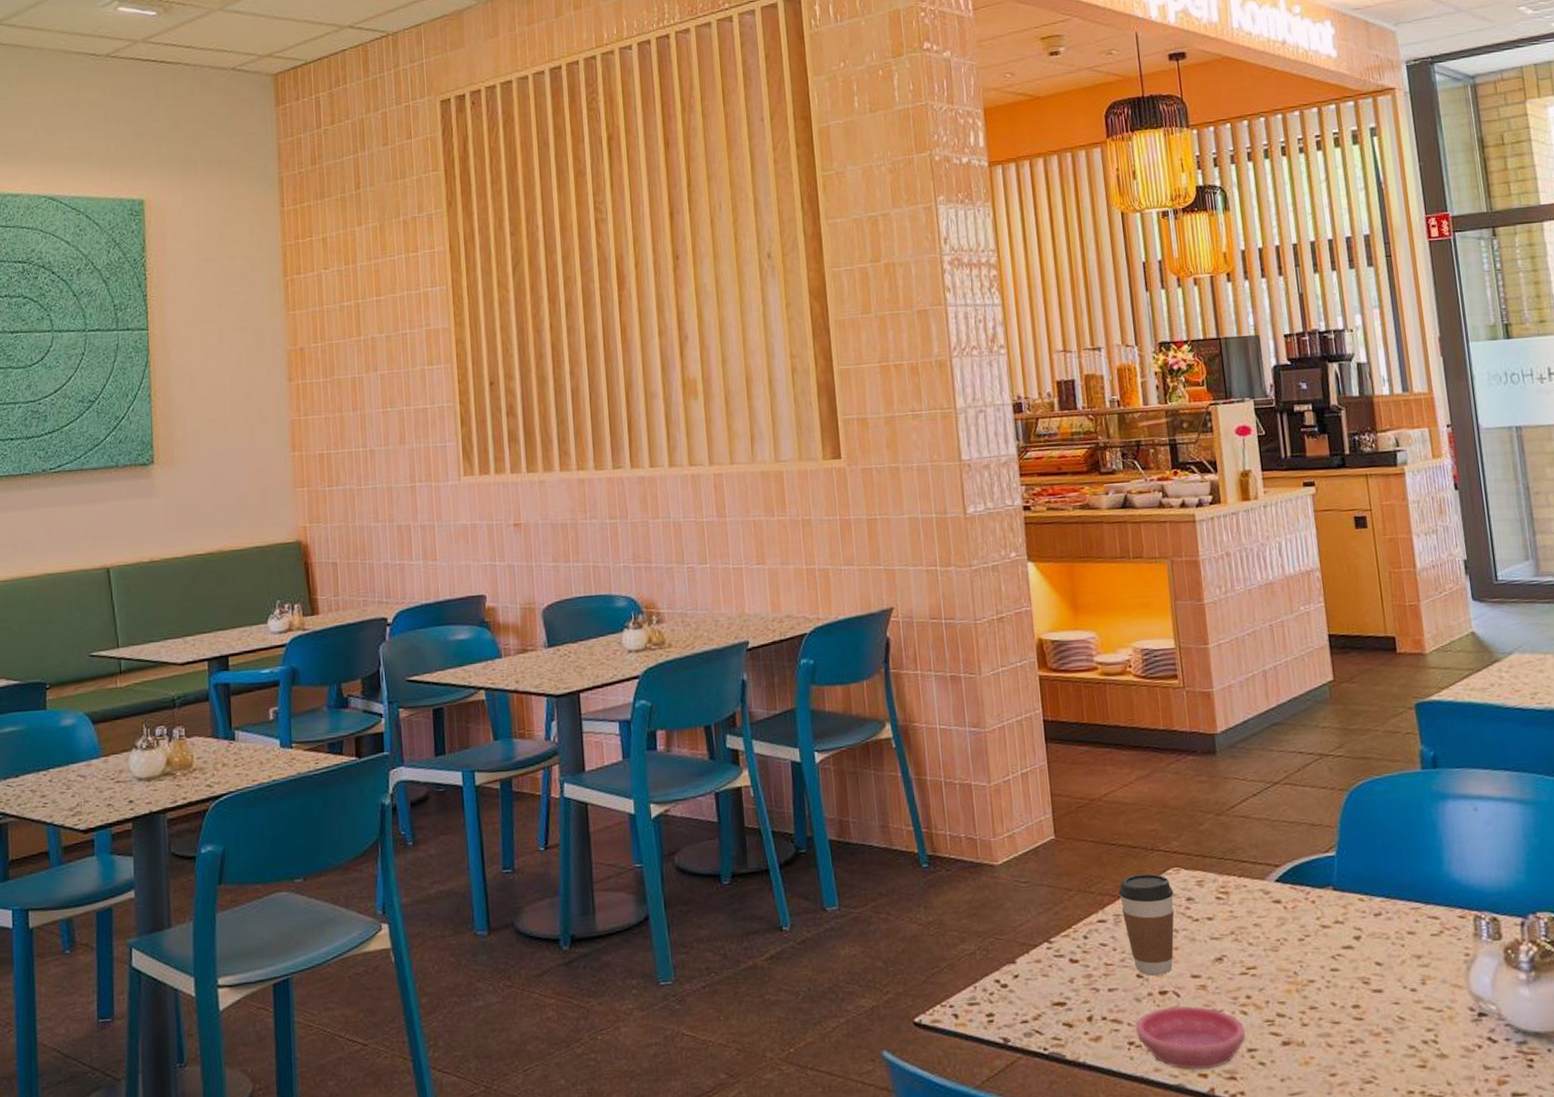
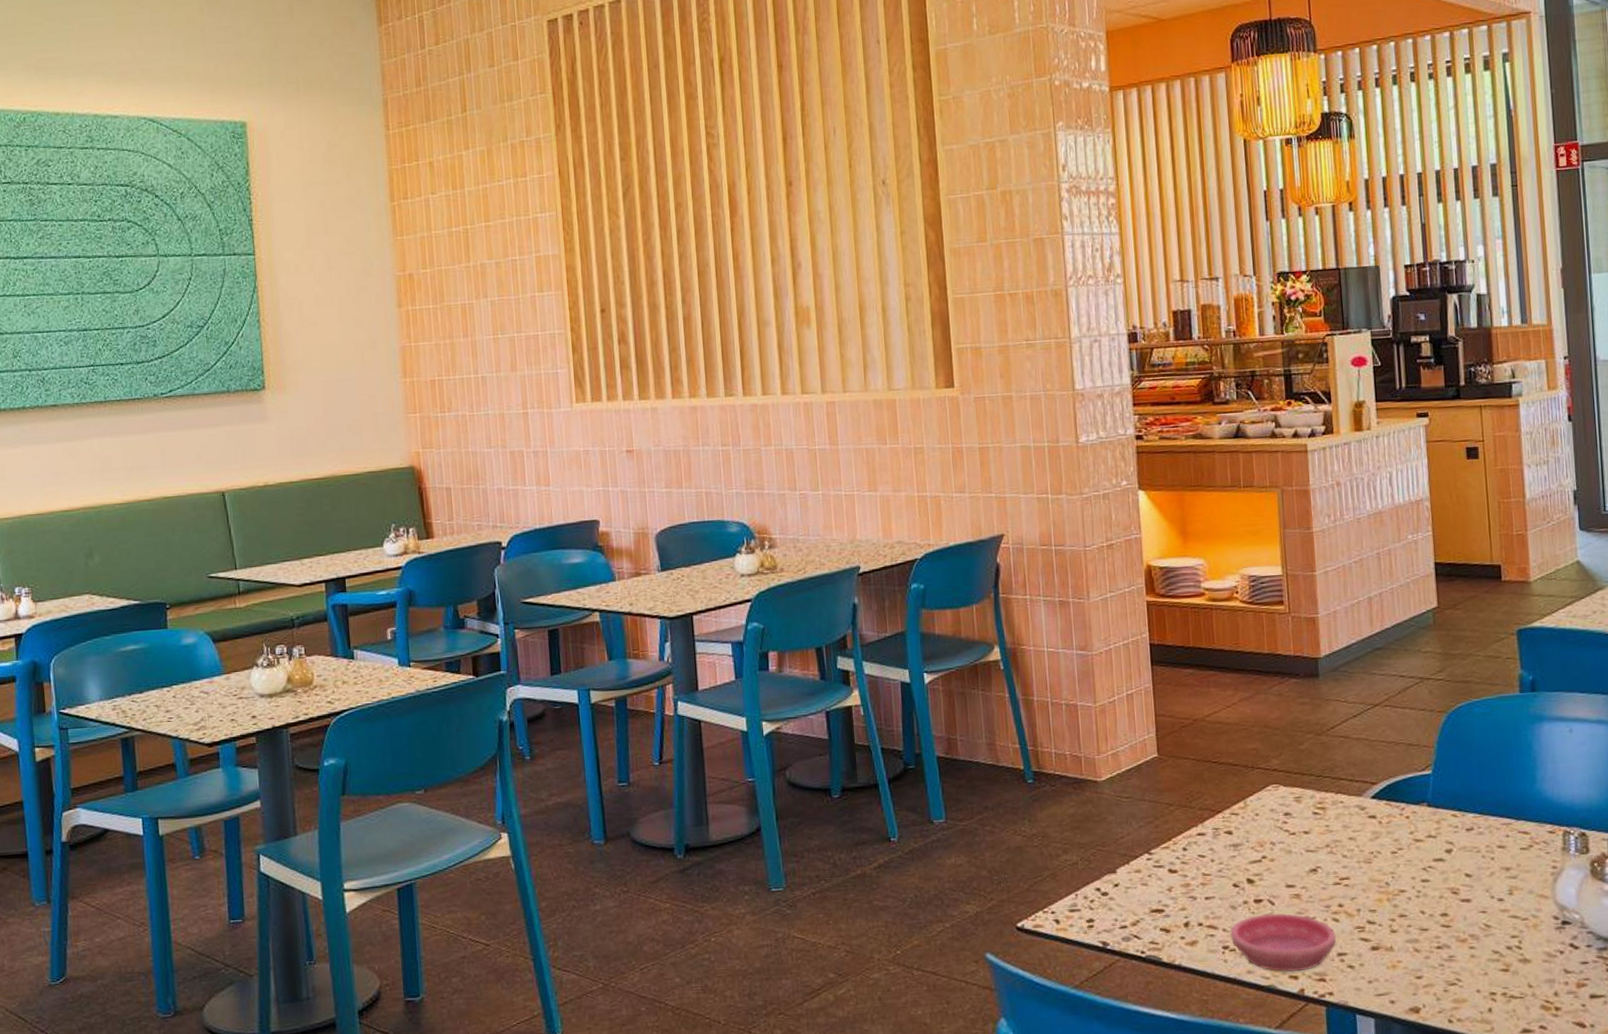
coffee cup: present [1118,873,1174,976] -> none [1218,790,1272,885]

